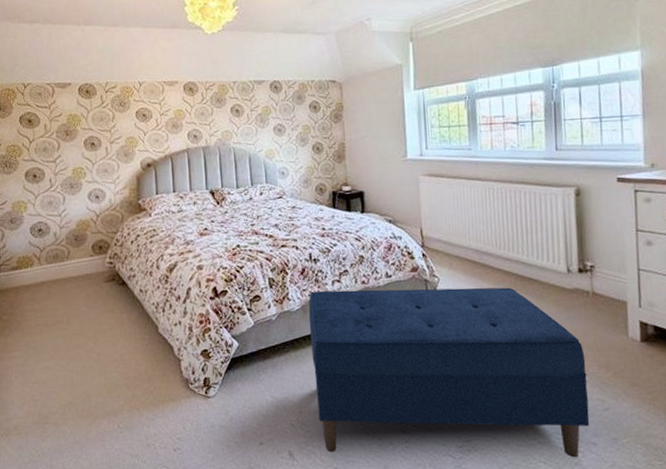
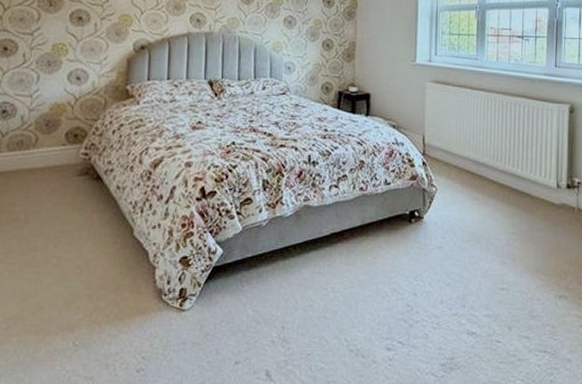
bench: present [308,287,590,458] -> none [301,196,567,375]

